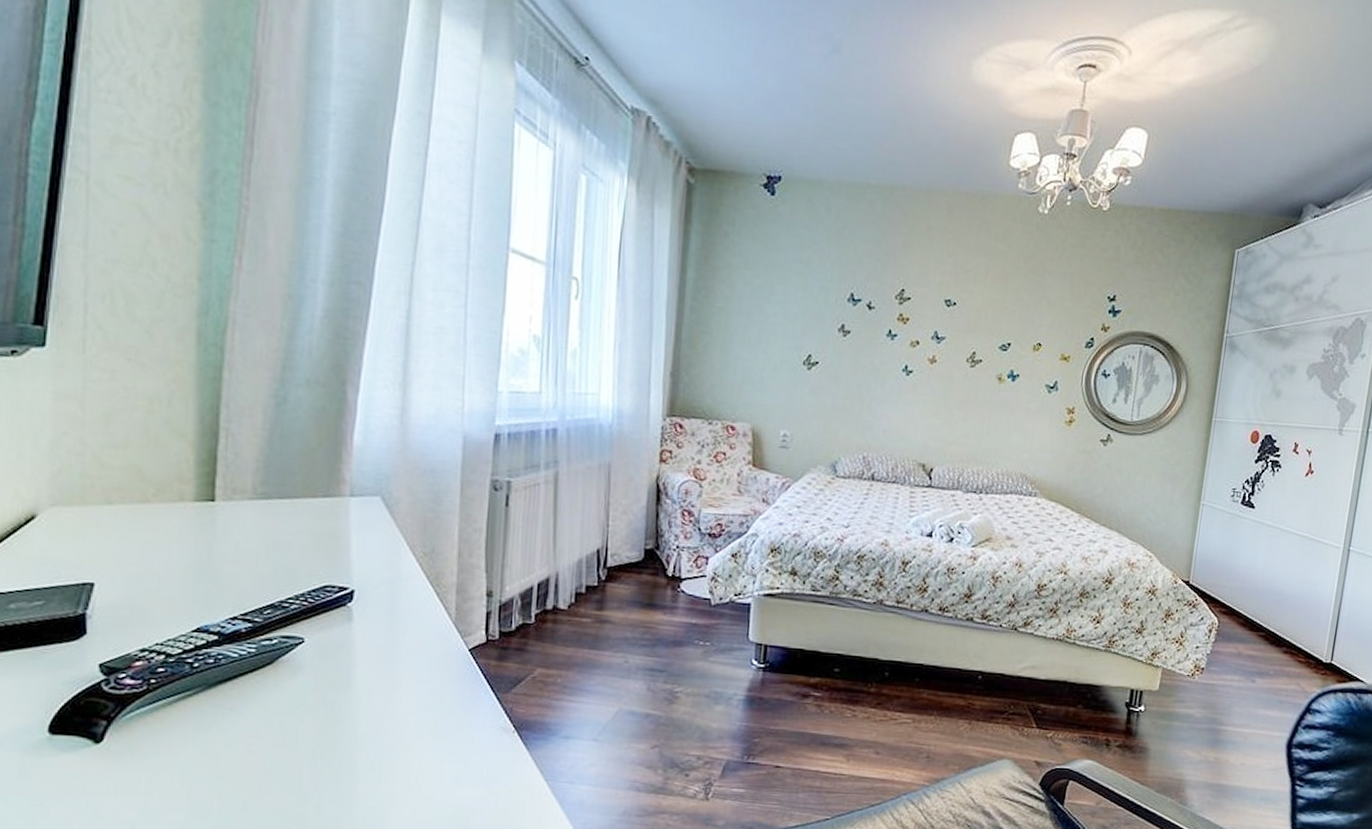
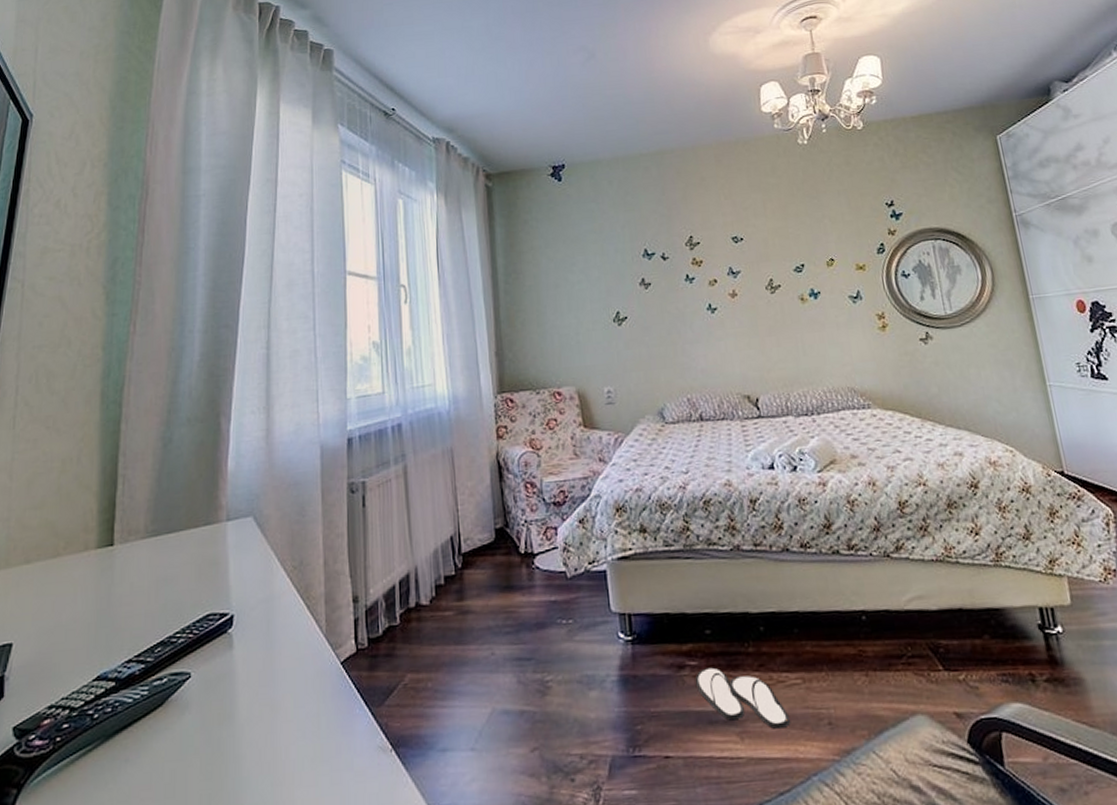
slippers: none [816,699,894,756] -> present [696,667,790,729]

